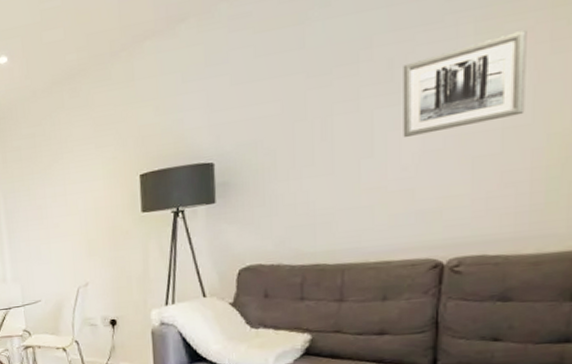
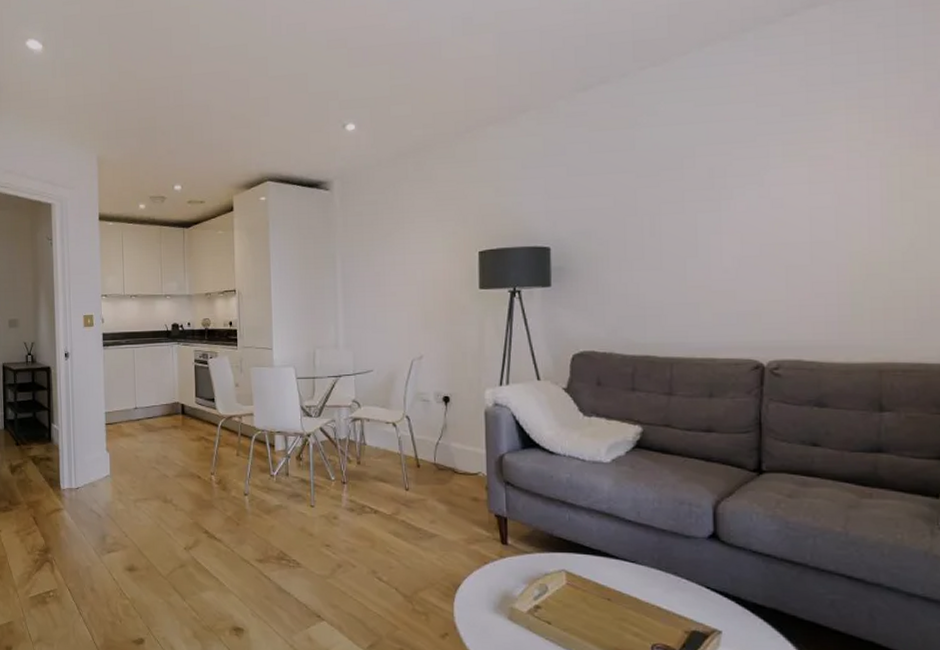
wall art: present [403,30,527,138] -> none [722,157,829,242]

